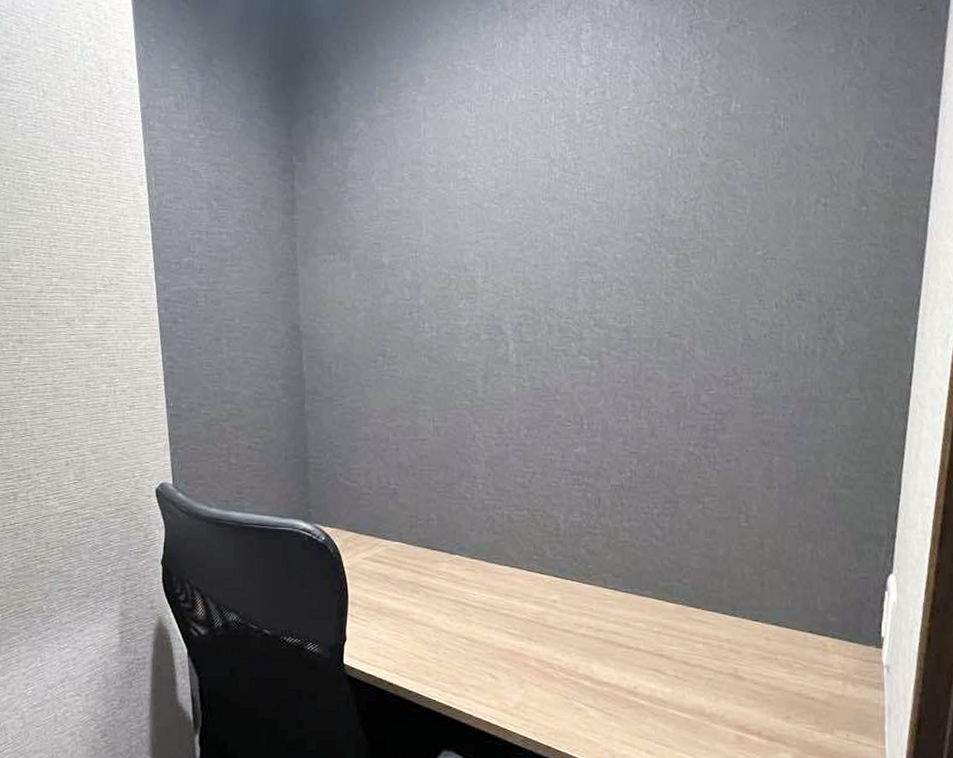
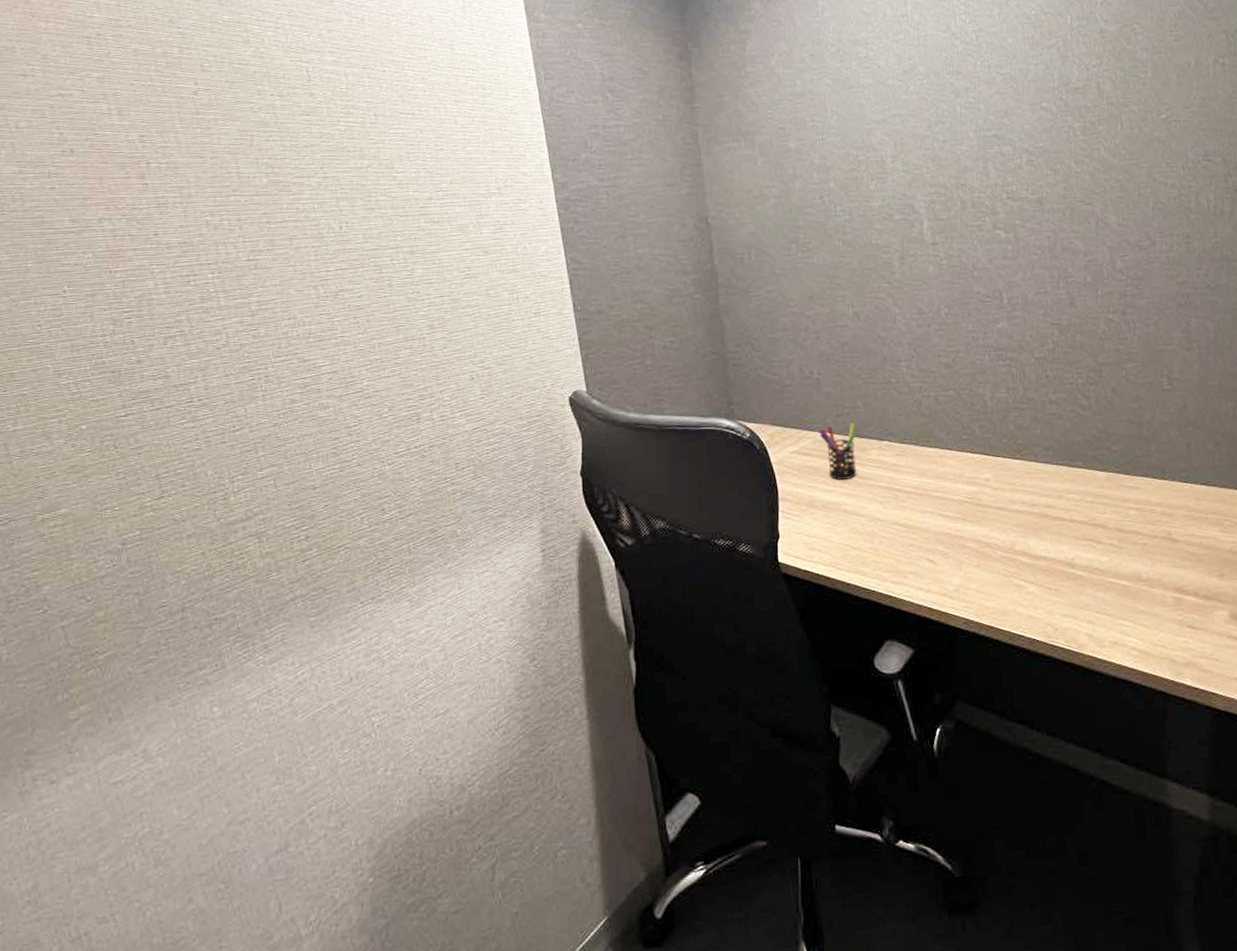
pen holder: none [392,534,428,589] -> present [819,422,857,480]

